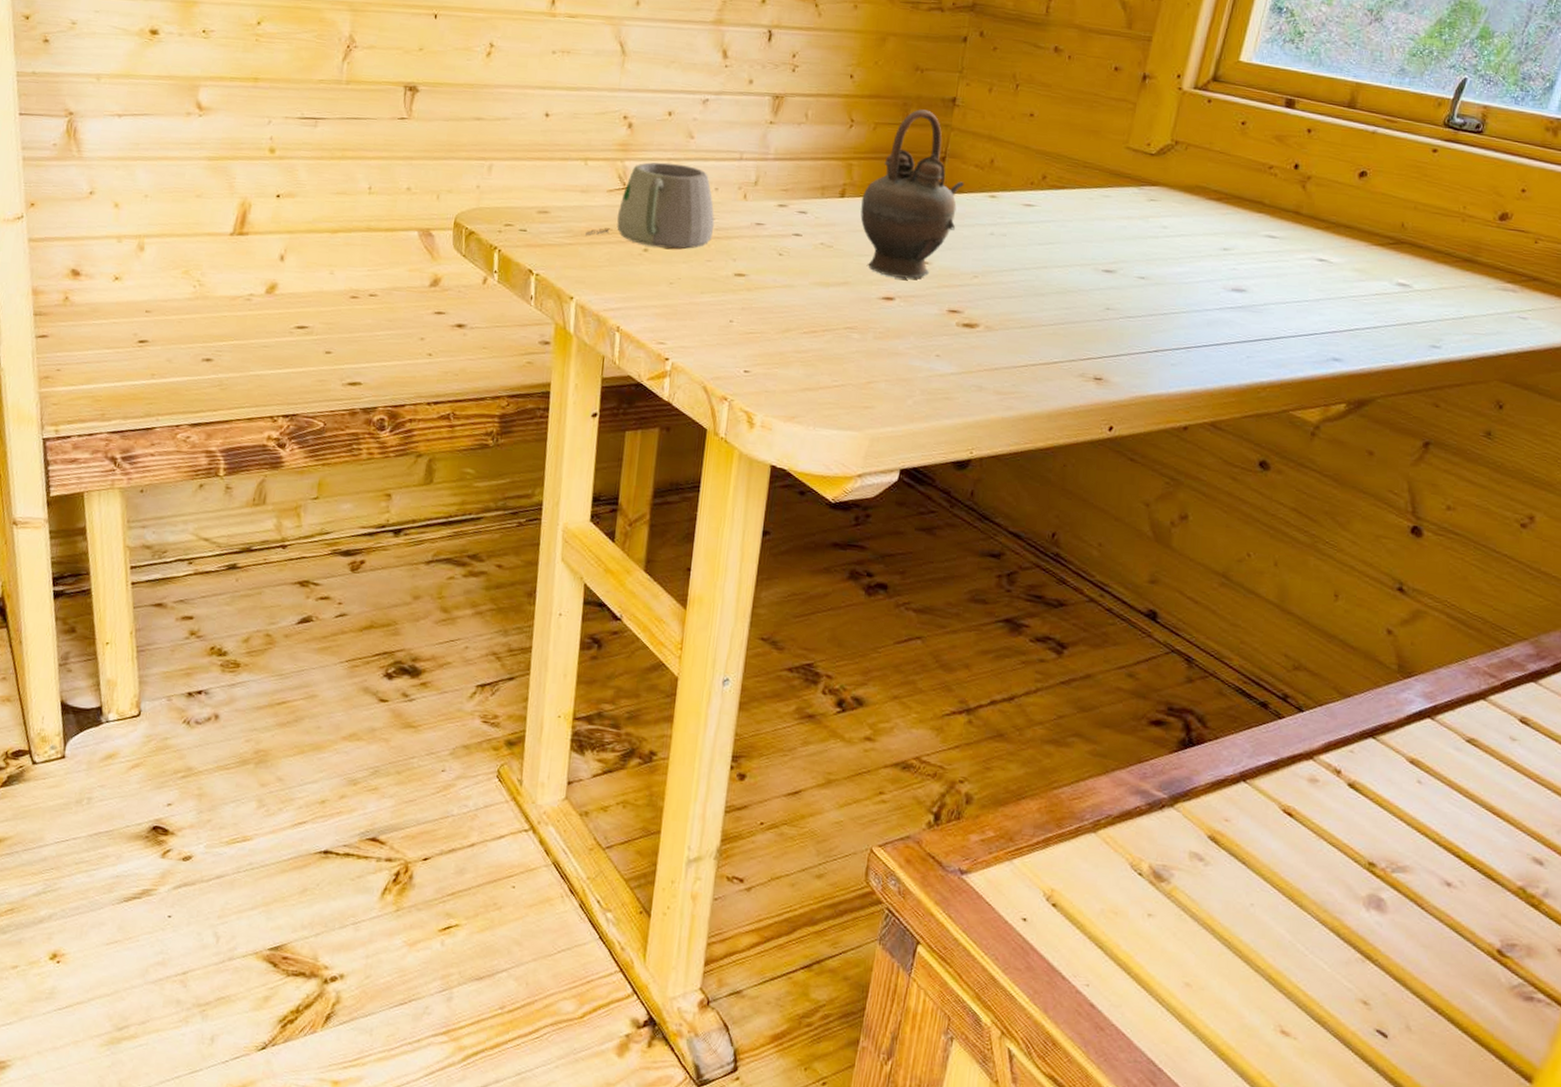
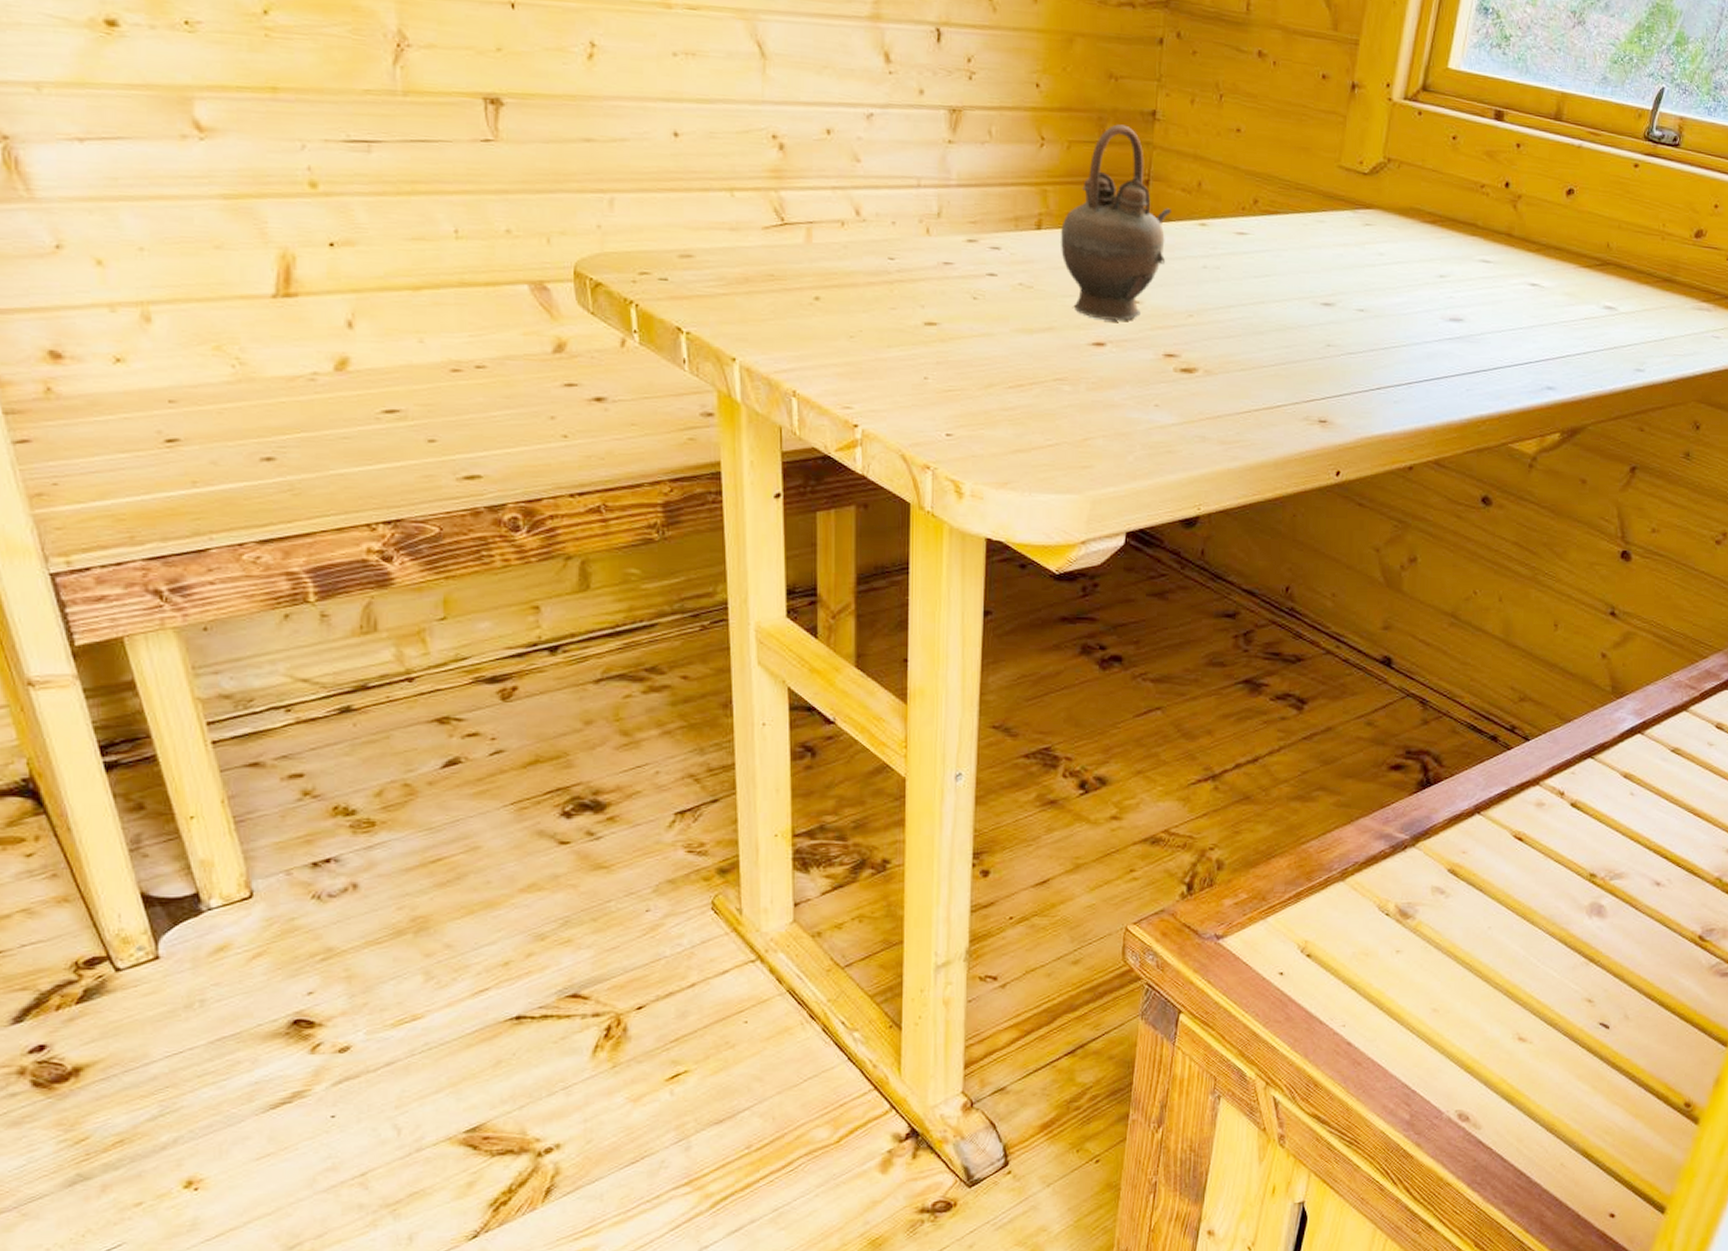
mug: present [585,162,715,249] -> none [742,191,895,296]

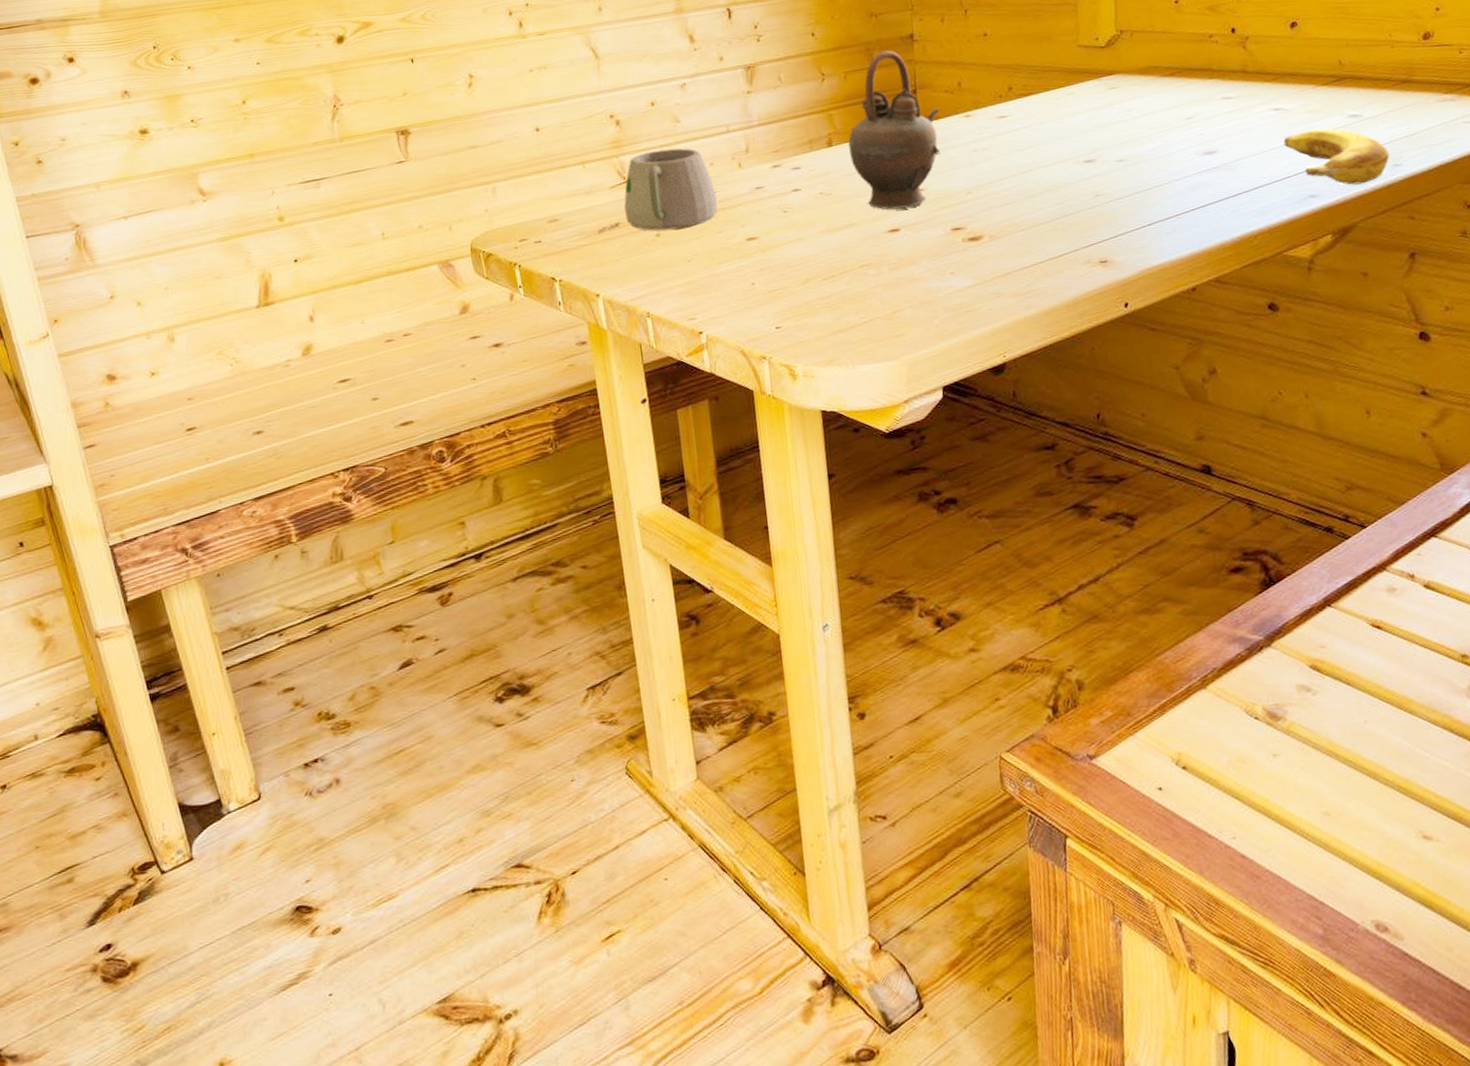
mug: none [742,191,895,296] -> present [598,148,718,235]
banana: none [1533,314,1635,384] -> present [1283,128,1390,185]

